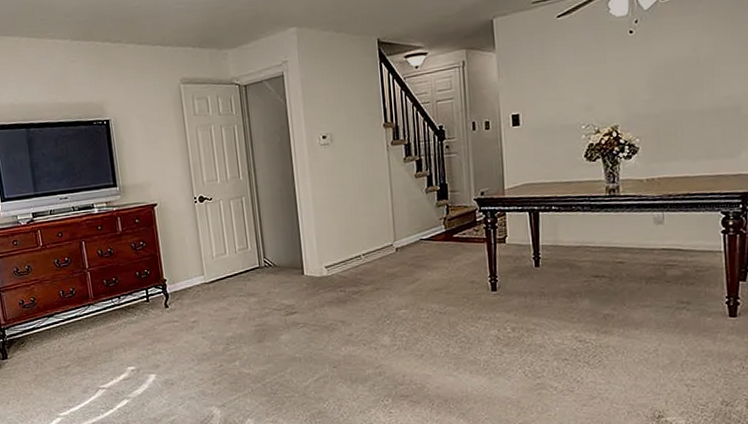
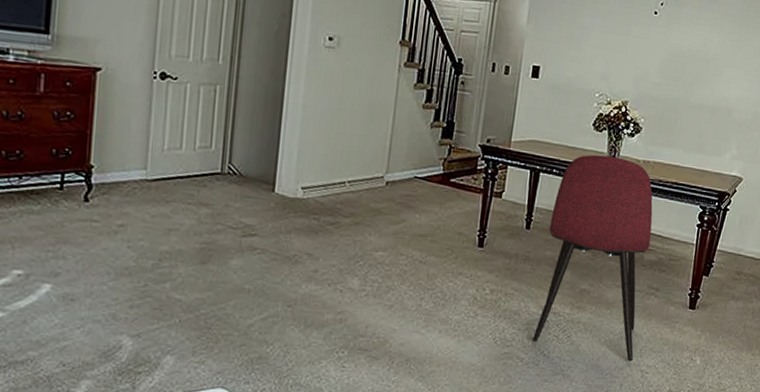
dining chair: none [558,181,674,378] -> present [532,154,653,362]

